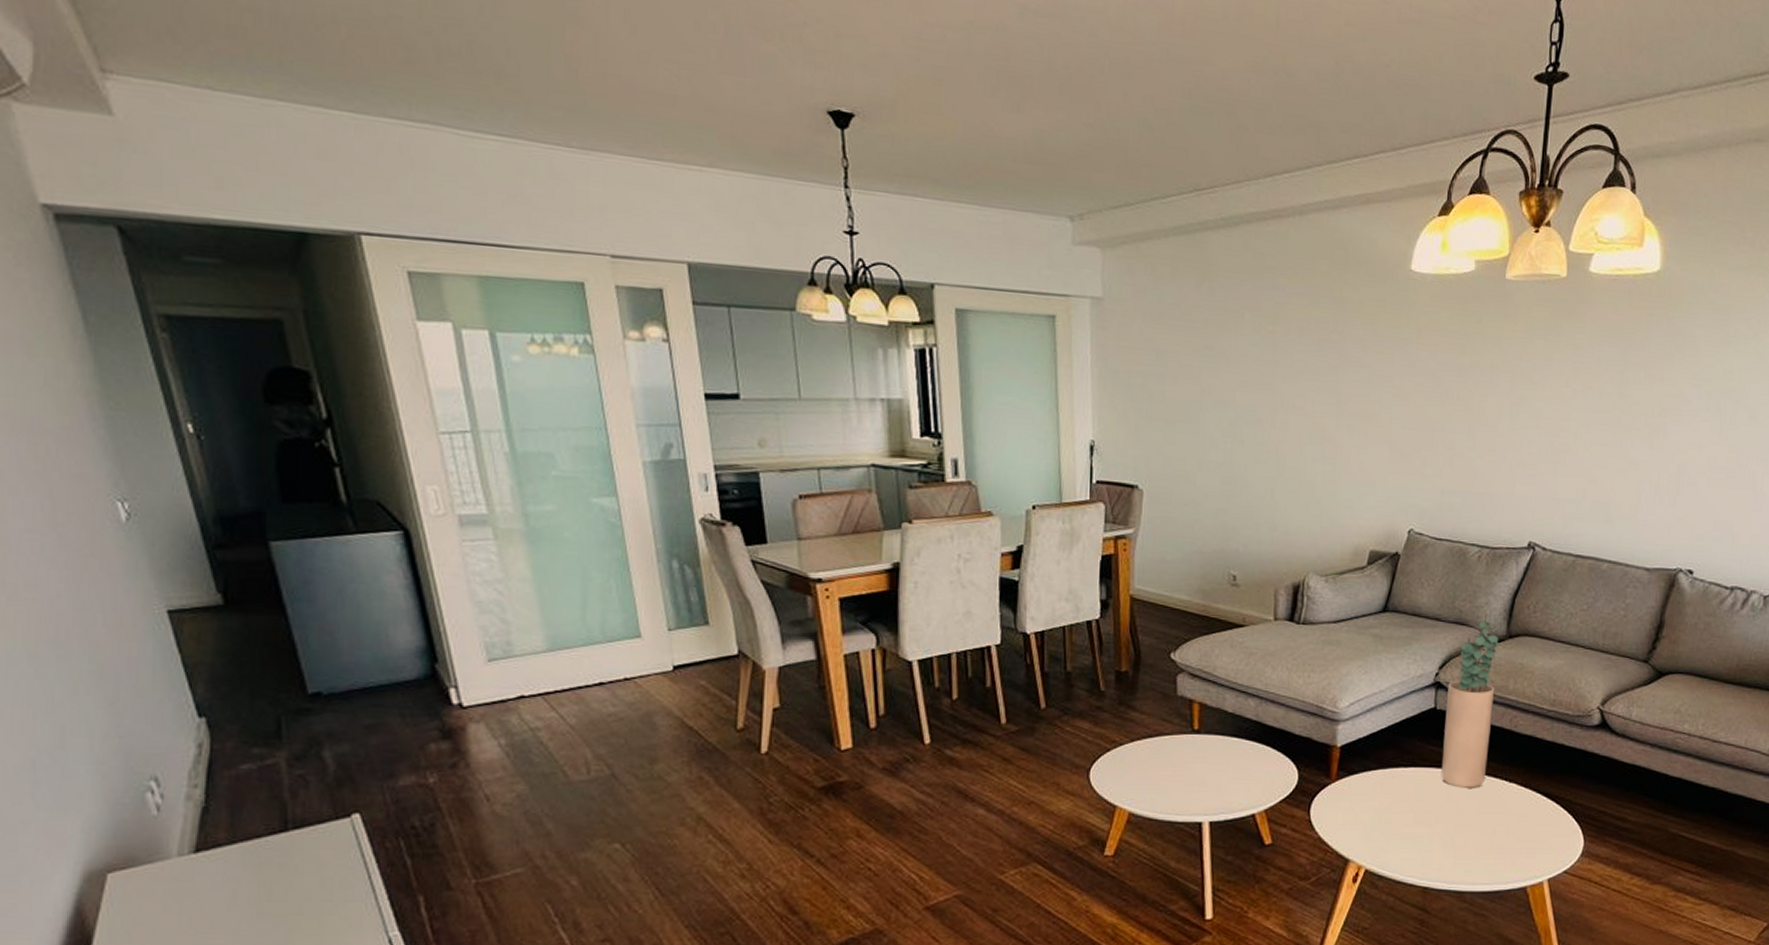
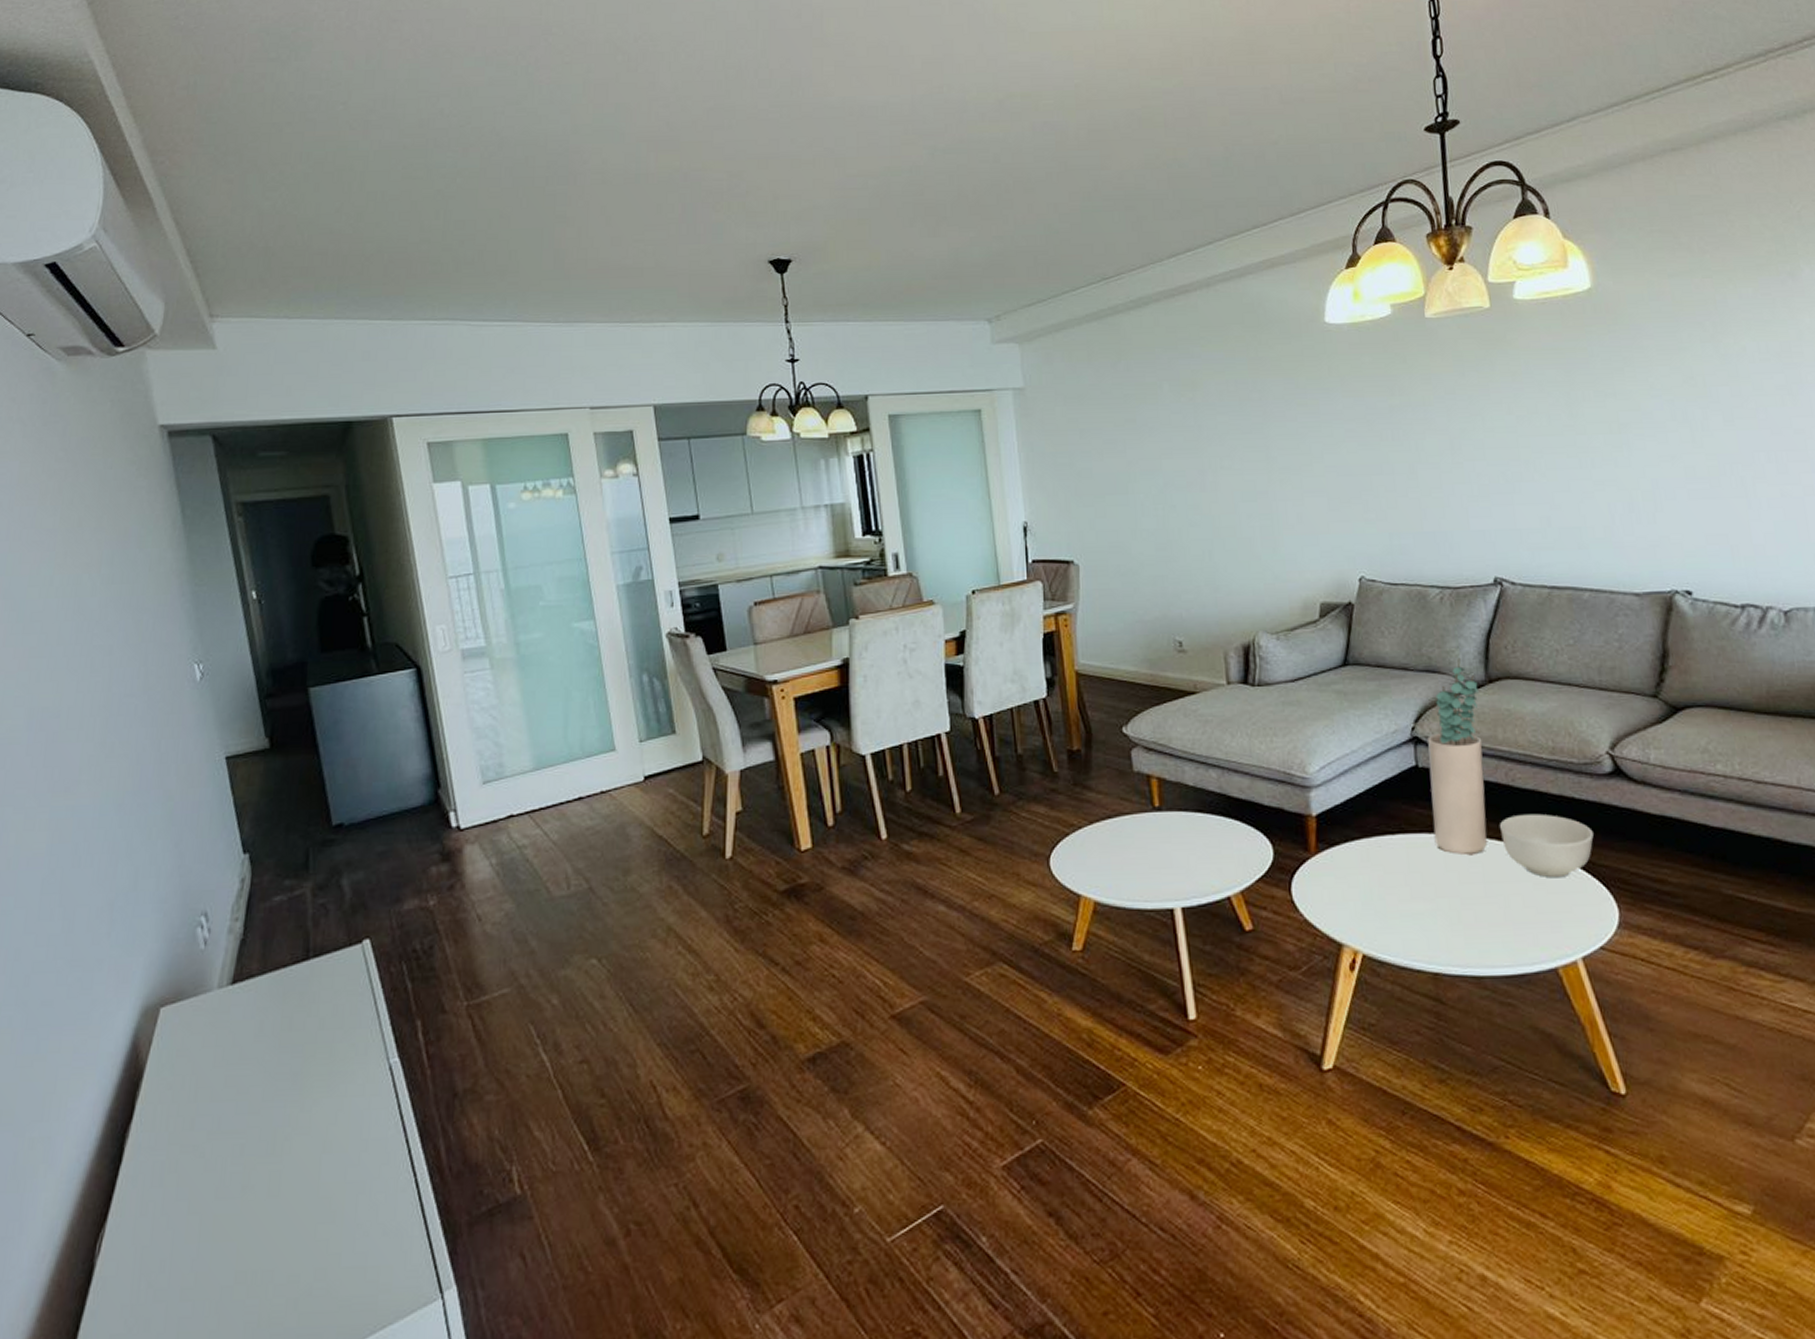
bowl: none [1497,756,1575,812] -> present [1499,813,1594,878]

